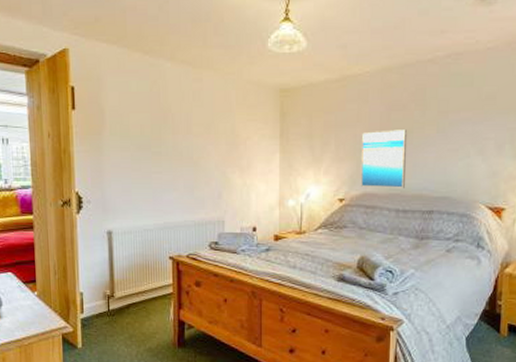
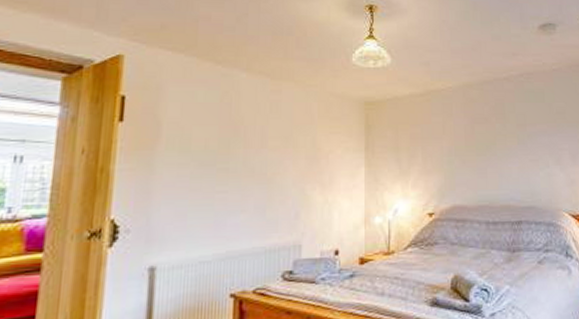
wall art: present [360,129,408,188] -> none [447,141,493,200]

